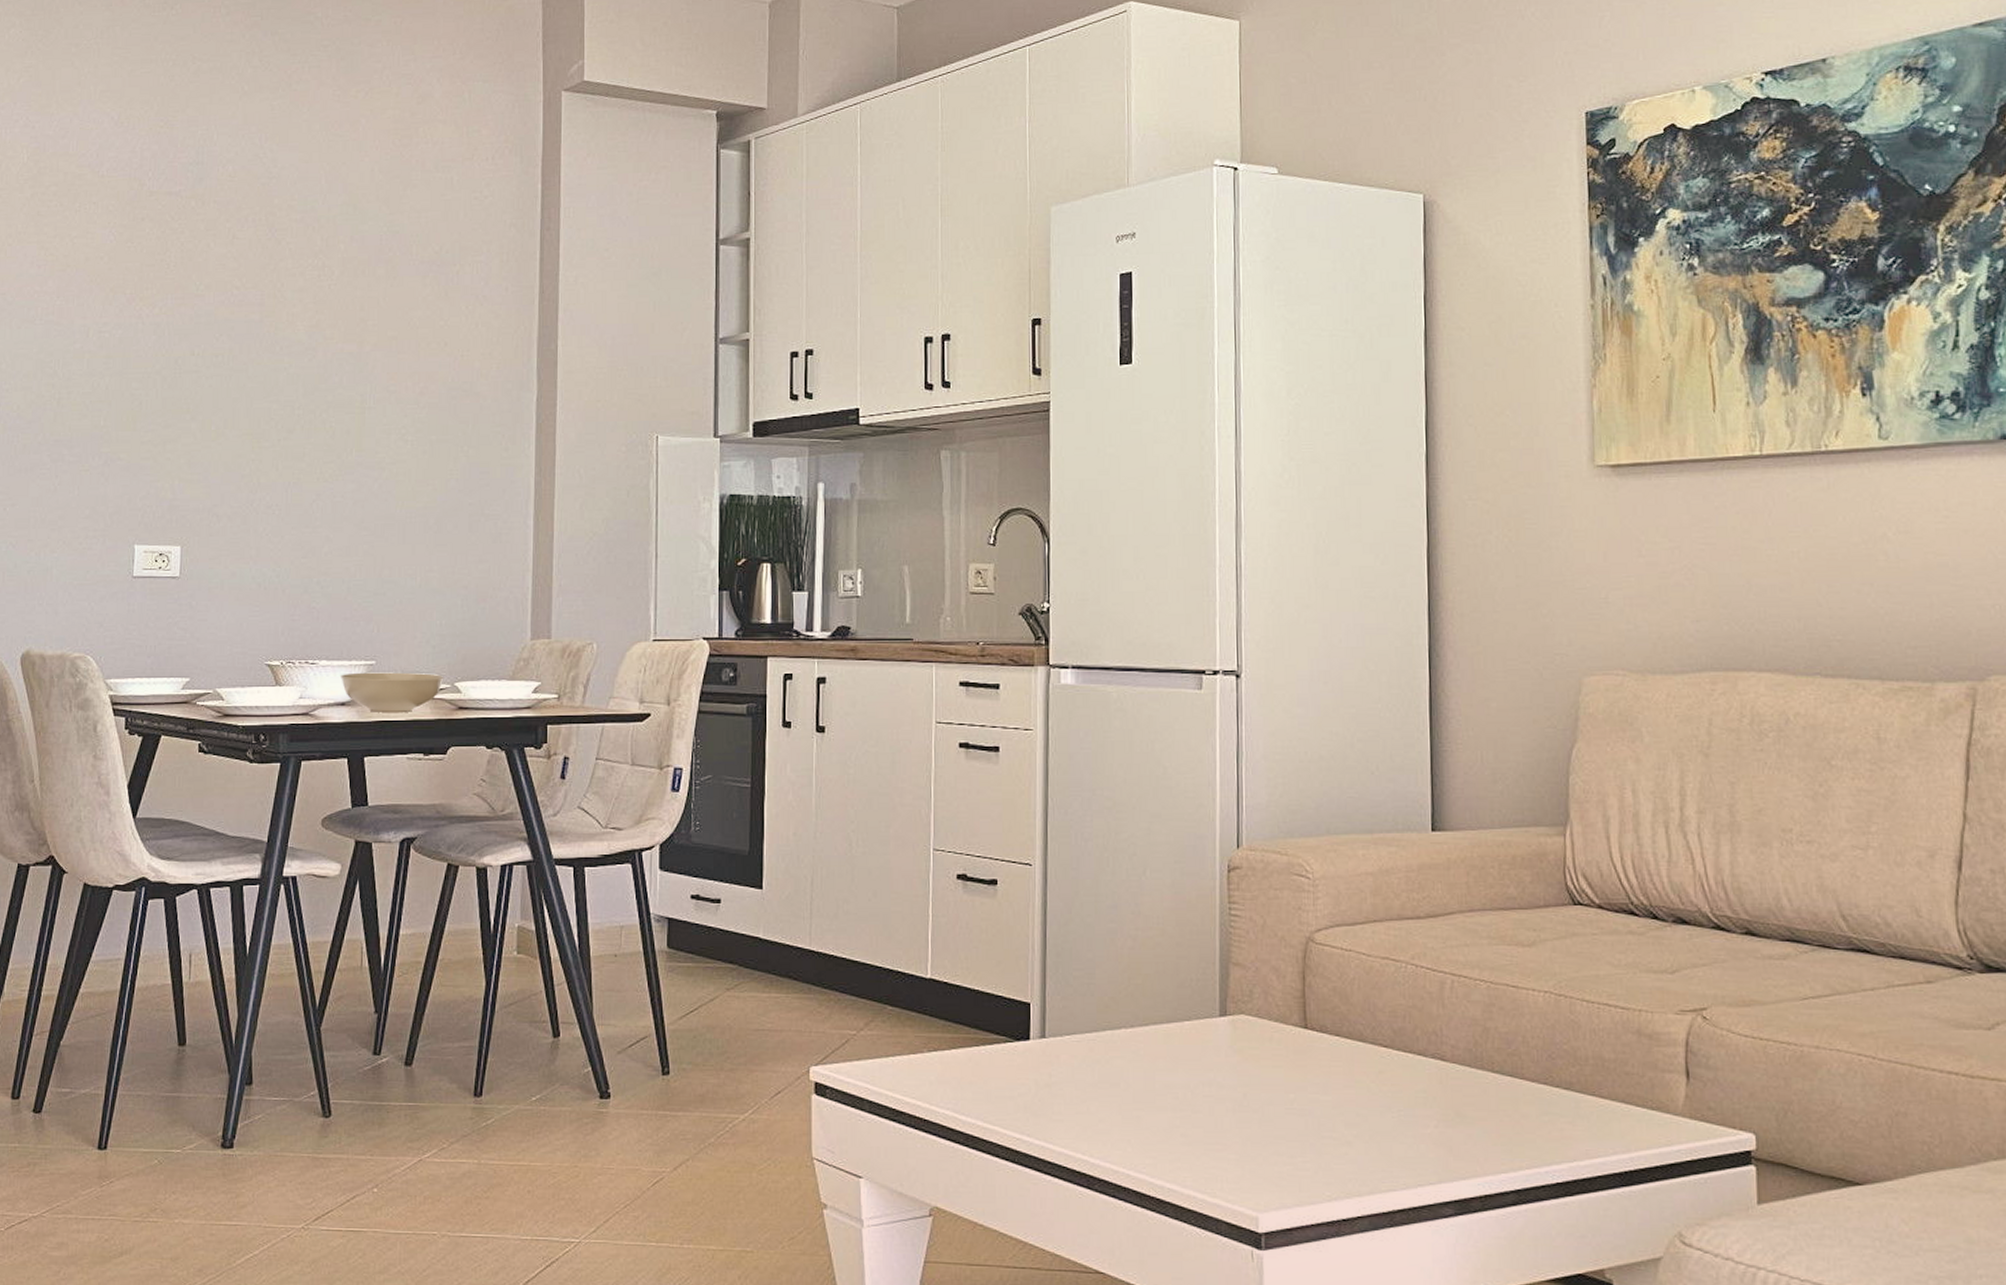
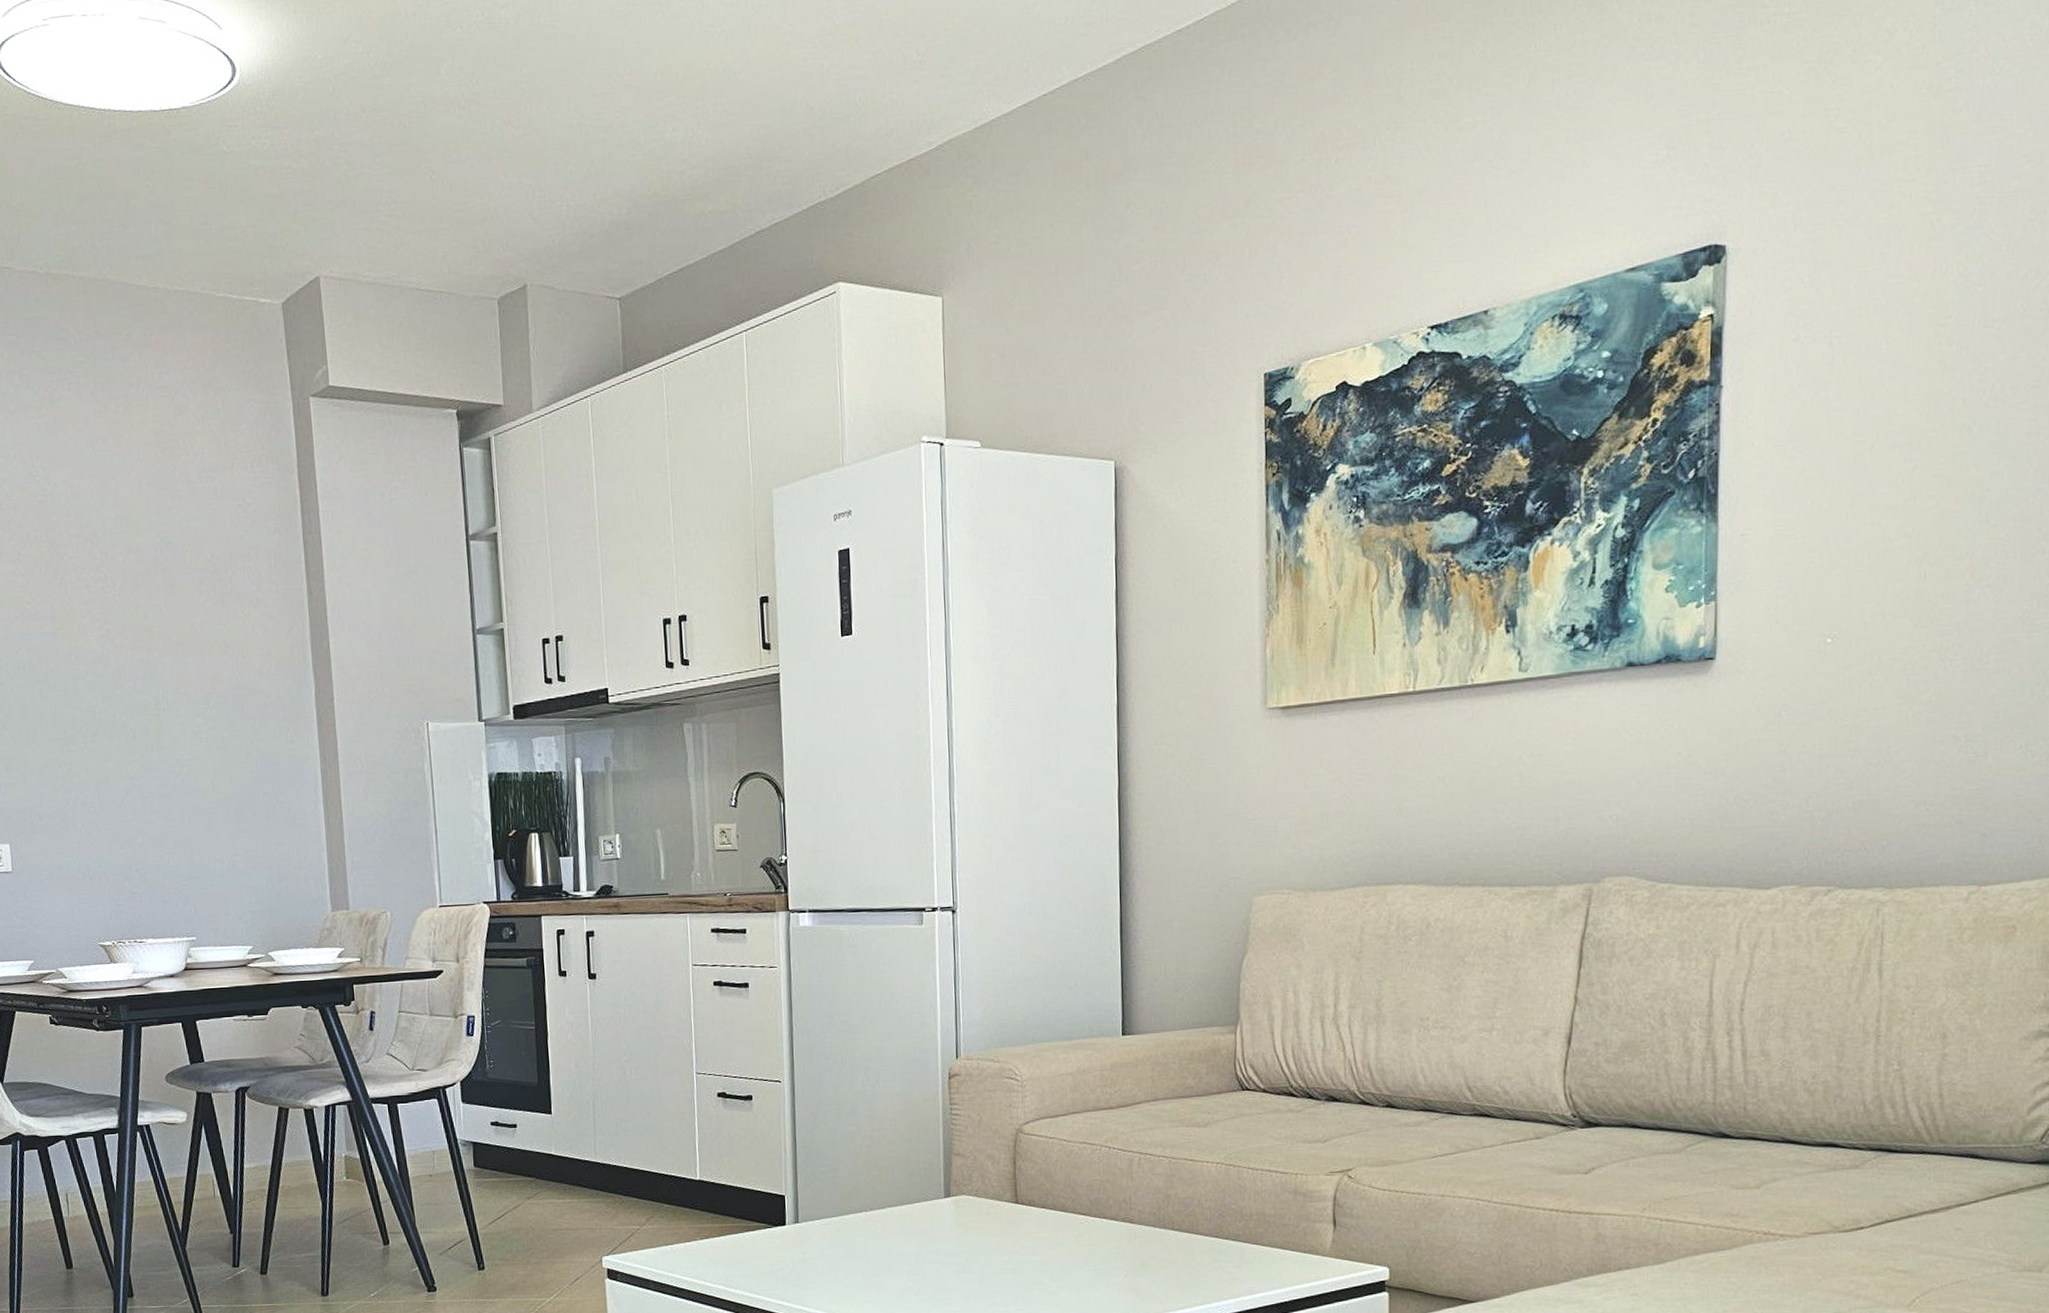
bowl: present [341,672,444,712] -> none [167,945,259,982]

